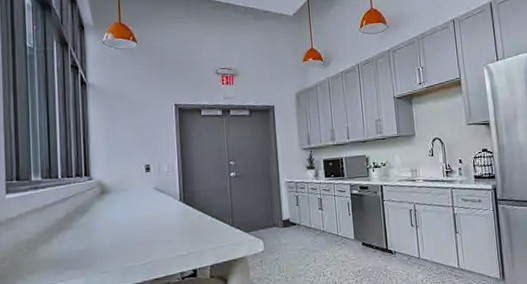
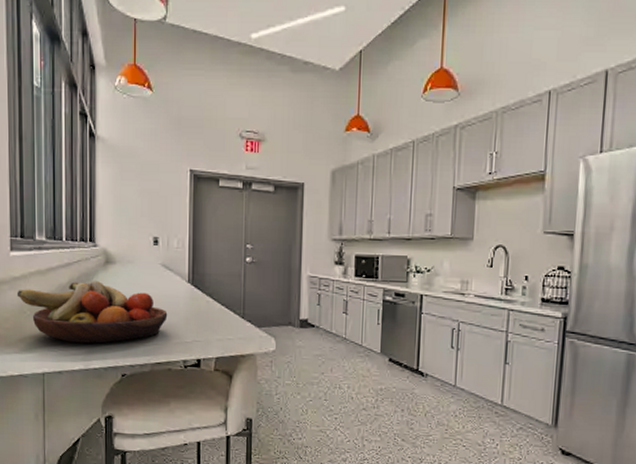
fruit bowl: none [13,211,163,273] -> present [16,281,168,344]

